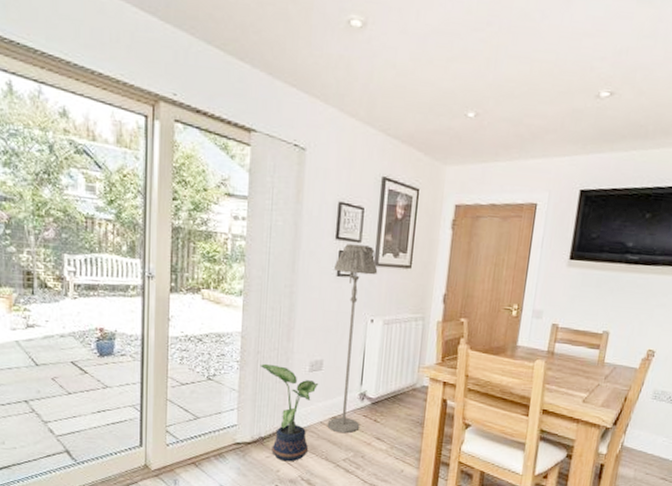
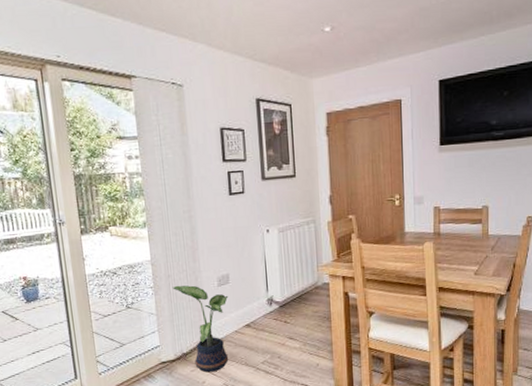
floor lamp: present [327,244,378,434] -> none [226,163,272,339]

